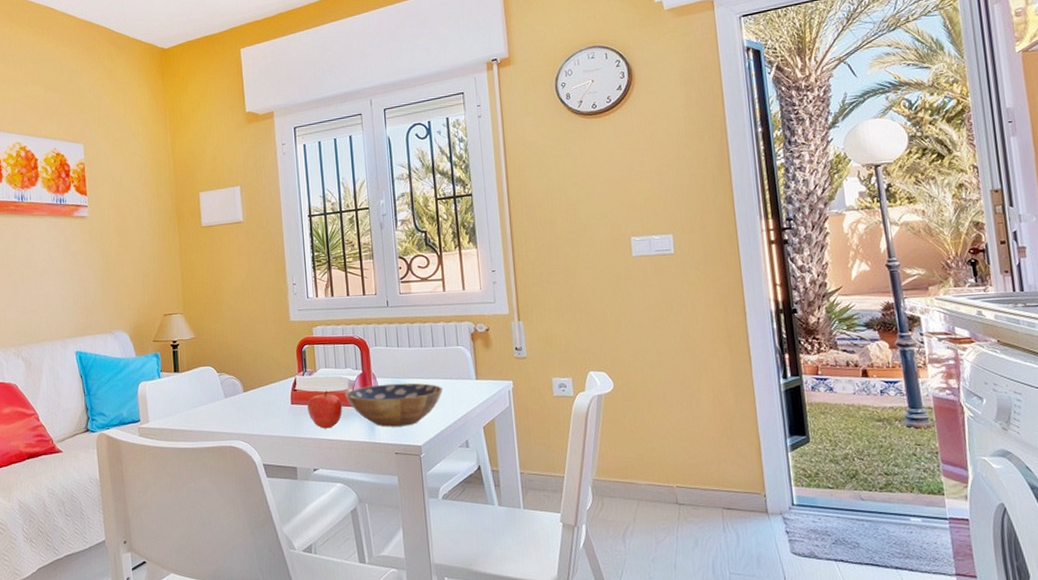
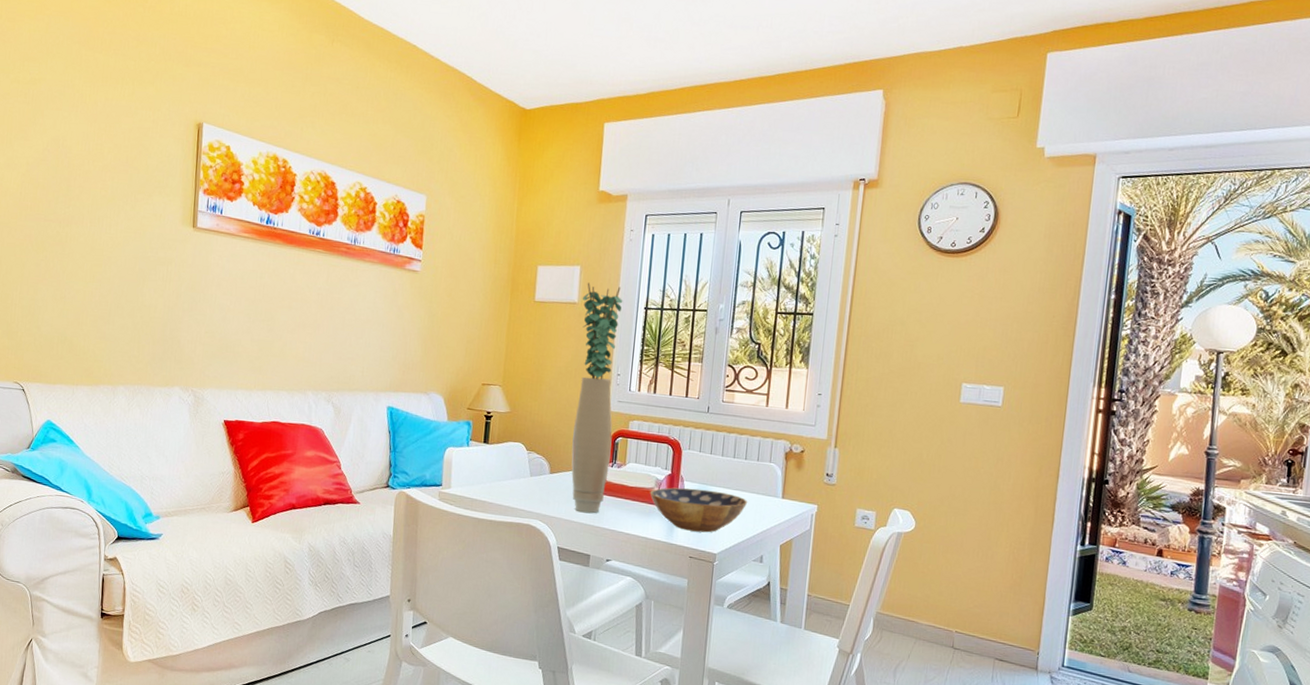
vase: none [246,199,301,426] -> present [571,282,623,514]
fruit: present [307,391,343,429] -> none [610,485,646,523]

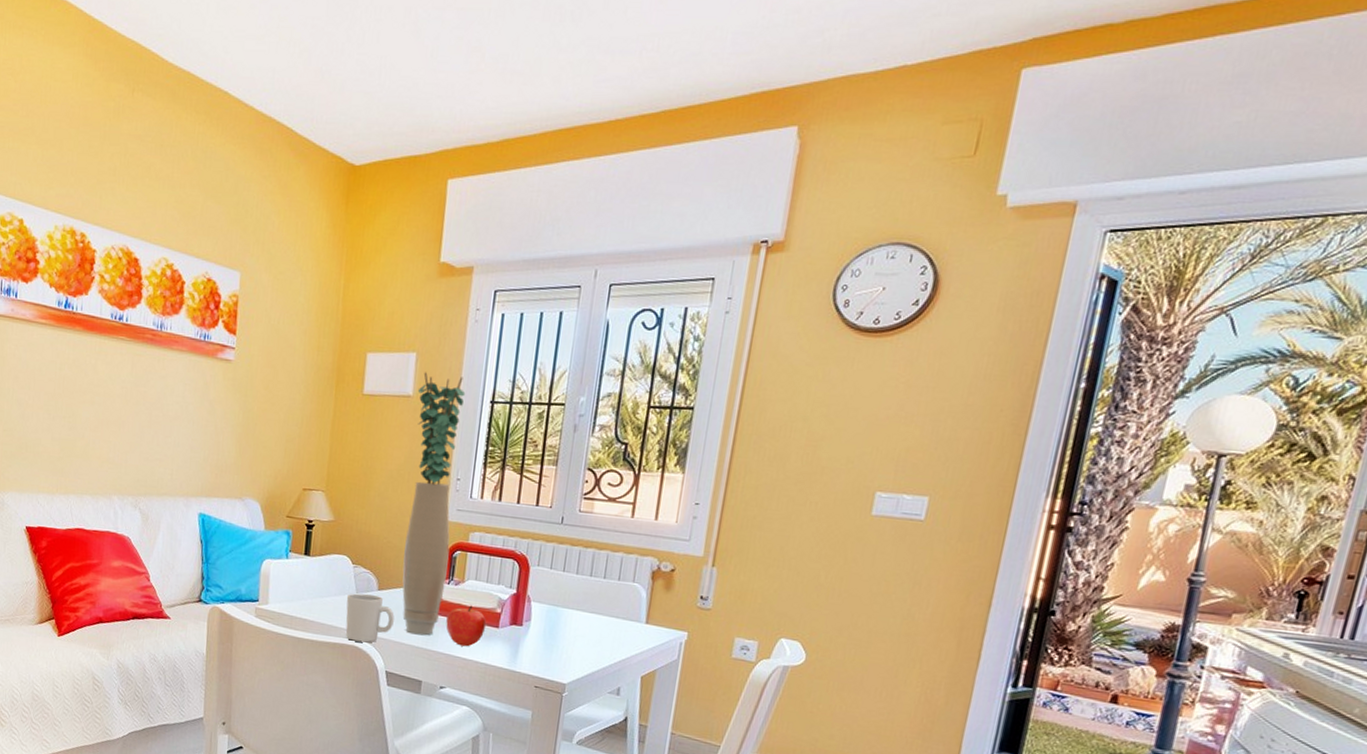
mug: none [521,477,565,522] -> present [345,593,395,643]
fruit: none [610,485,646,523] -> present [446,605,487,647]
bowl: present [649,487,748,533] -> none [491,608,605,660]

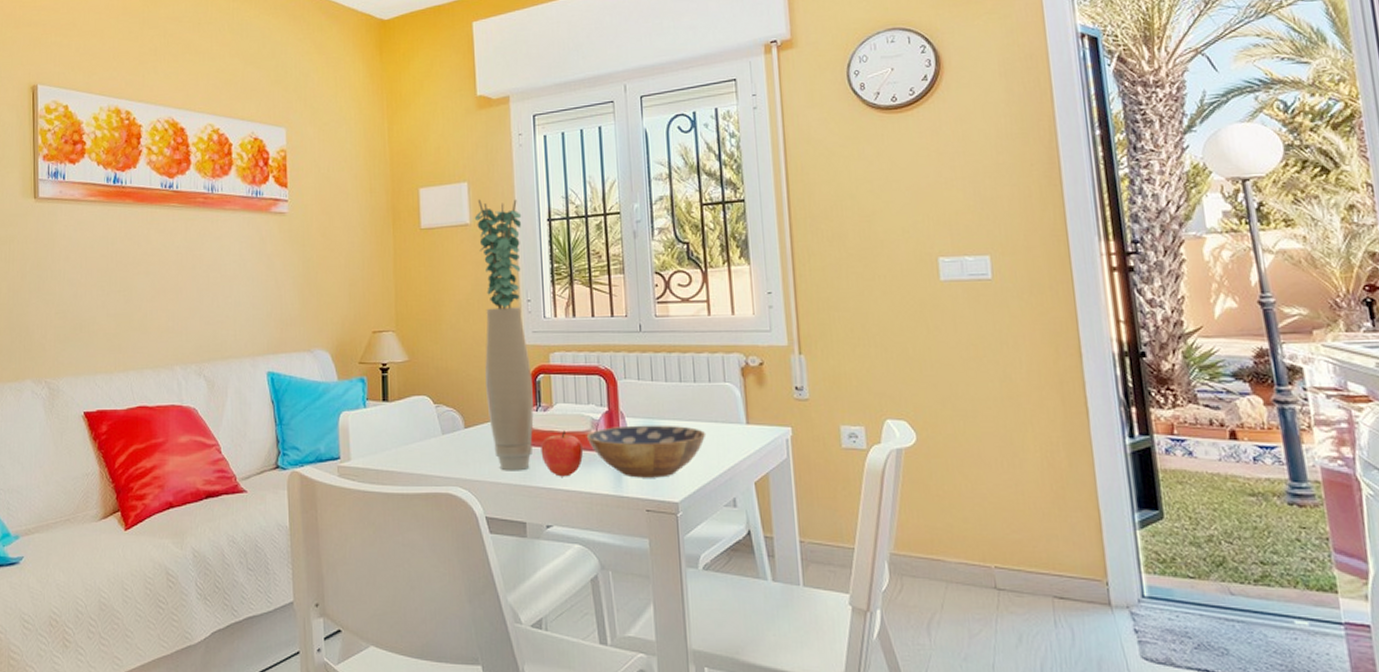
mug: present [345,593,395,643] -> none [432,435,486,488]
bowl: none [491,608,605,660] -> present [586,425,707,478]

